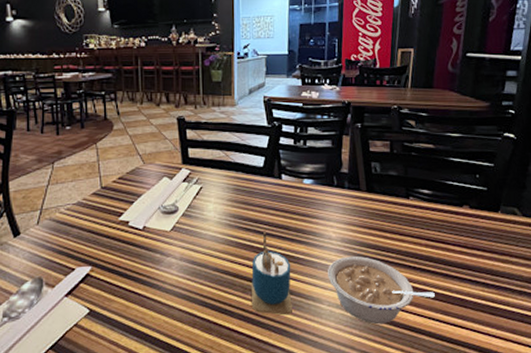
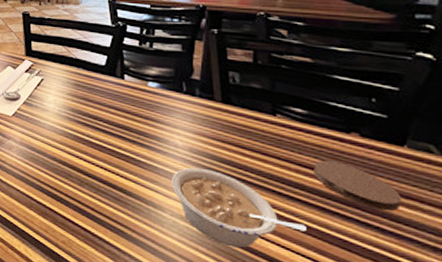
cup: present [250,231,292,316] -> none [87,128,131,216]
coaster: none [437,232,499,268] -> present [312,159,402,212]

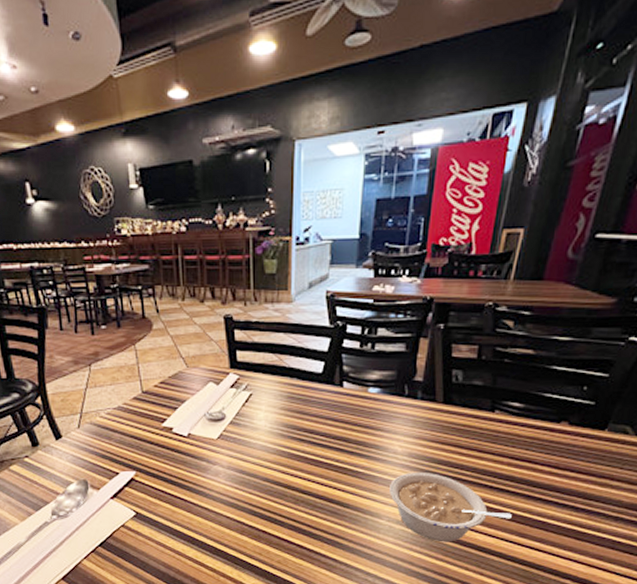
coaster: present [312,159,402,212] -> none [523,450,597,491]

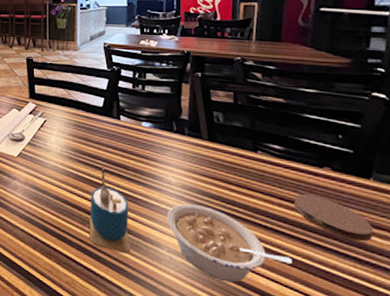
cup: none [303,442,349,528] -> present [89,167,130,254]
coaster: none [523,450,597,491] -> present [293,193,374,242]

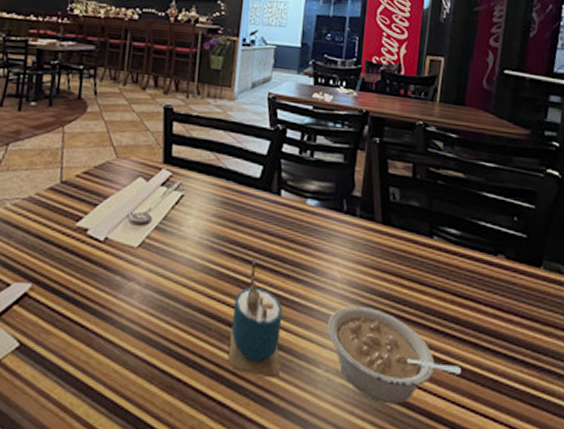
coaster: present [293,193,374,242] -> none [466,287,541,341]

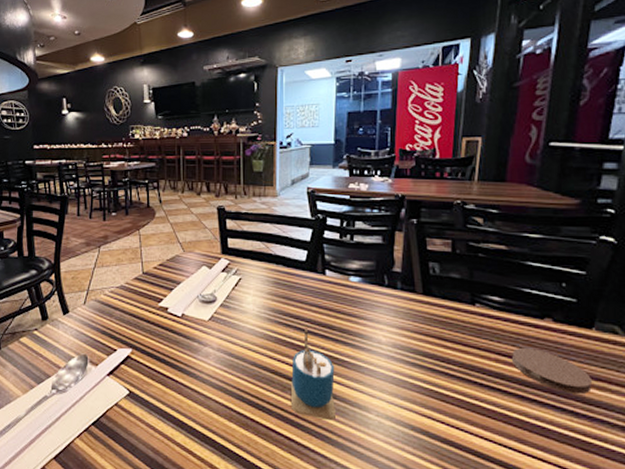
legume: present [328,305,461,405] -> none [376,363,507,445]
coaster: none [466,287,541,341] -> present [511,347,593,395]

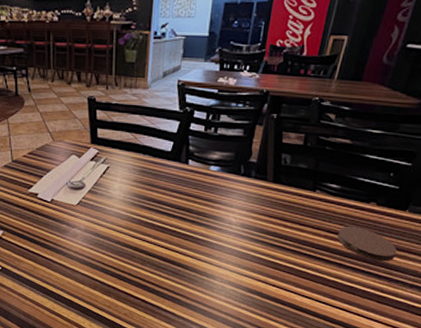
cup: present [290,328,335,421] -> none [148,211,189,287]

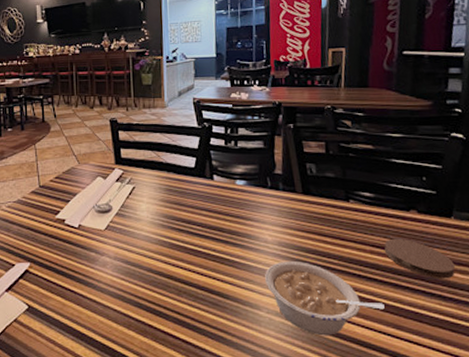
legume: none [223,240,326,302] -> present [265,260,385,336]

